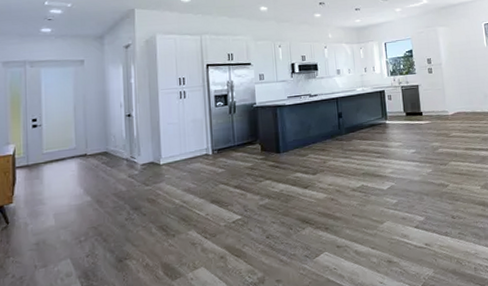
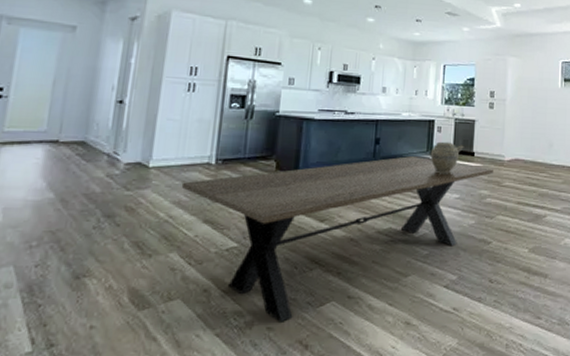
dining table: none [188,123,441,275] -> present [181,156,493,322]
ceramic jug: none [385,106,413,135] -> present [430,141,464,174]

